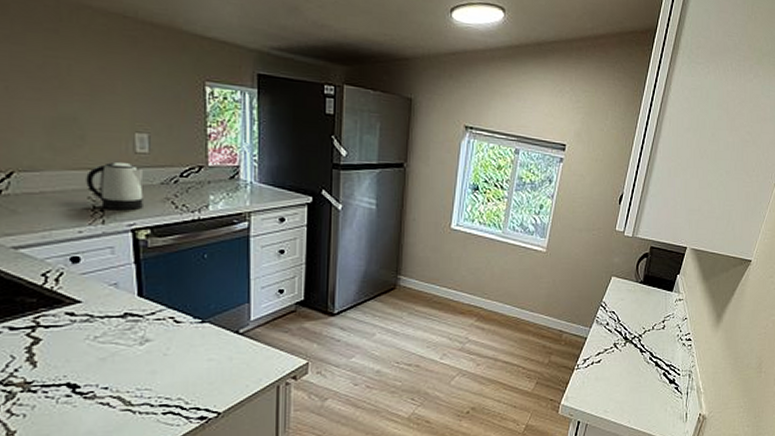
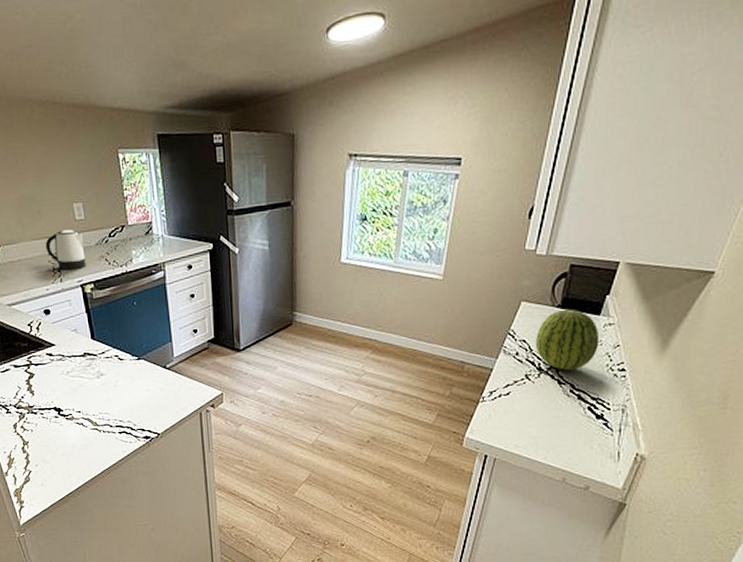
fruit: none [622,285,672,339] -> present [535,309,600,370]

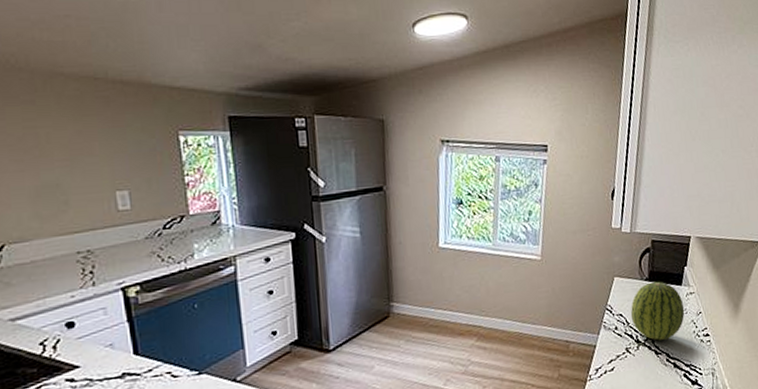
kettle: present [45,230,86,269] -> none [73,222,131,270]

